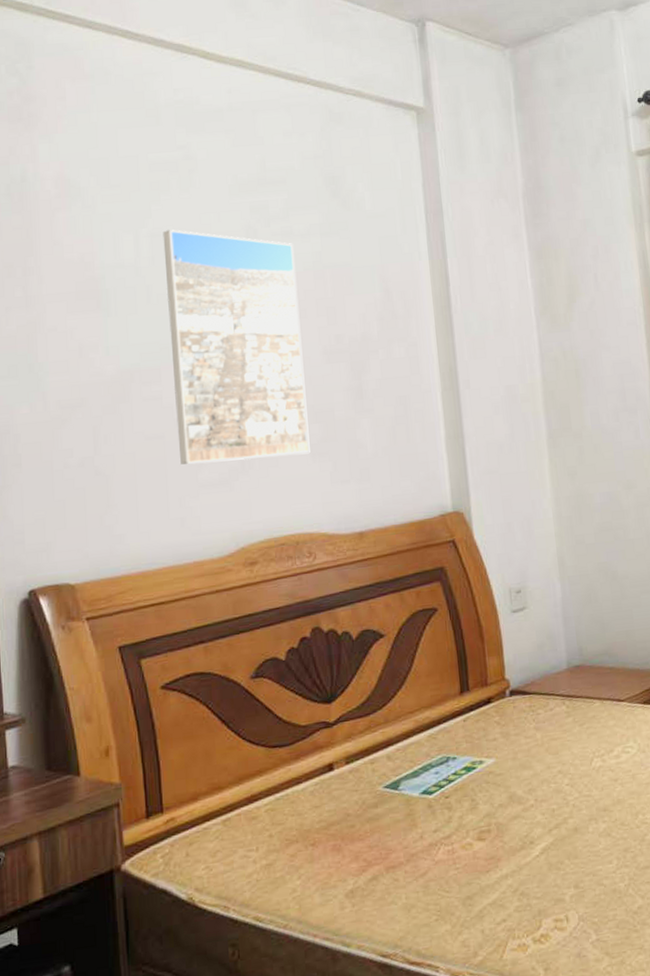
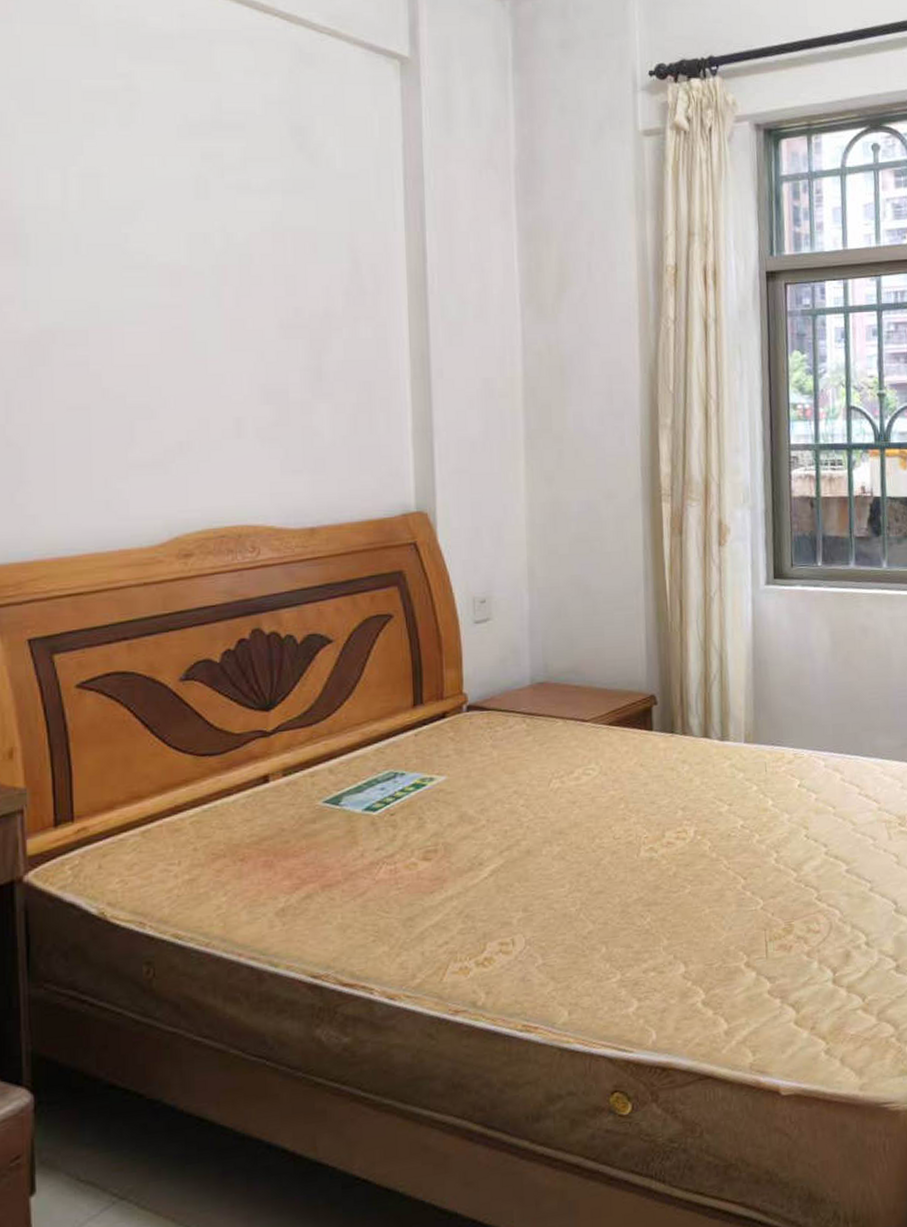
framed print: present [163,229,310,465] -> none [96,171,259,441]

